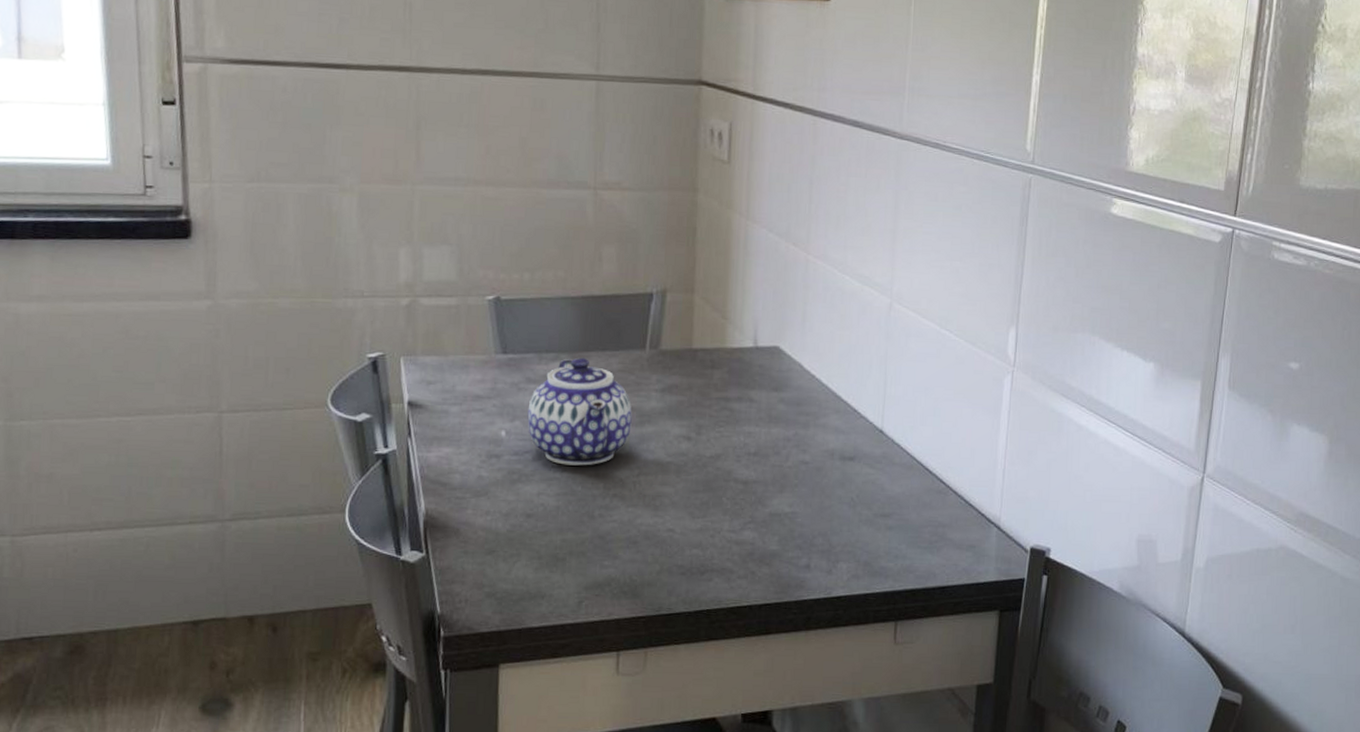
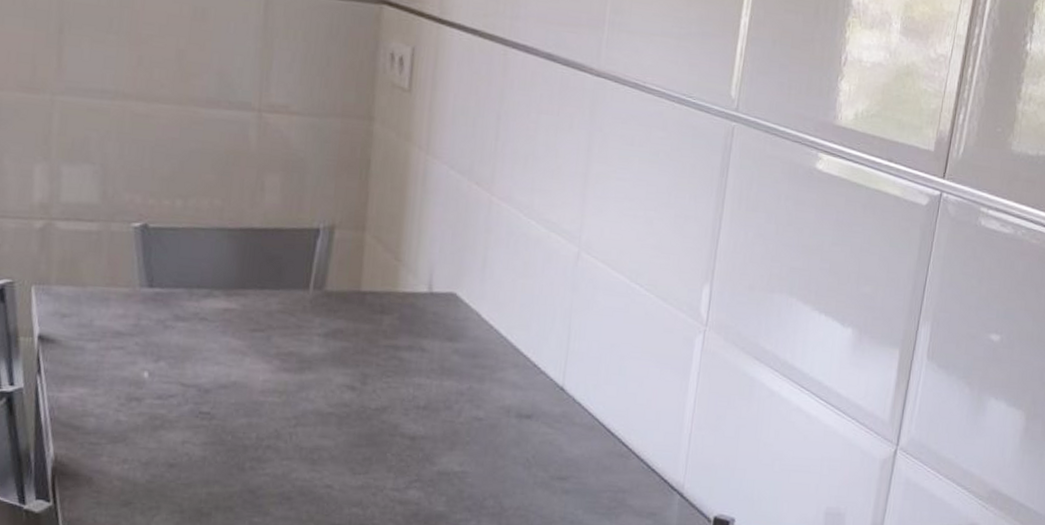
teapot: present [527,357,632,466] -> none [173,295,292,414]

